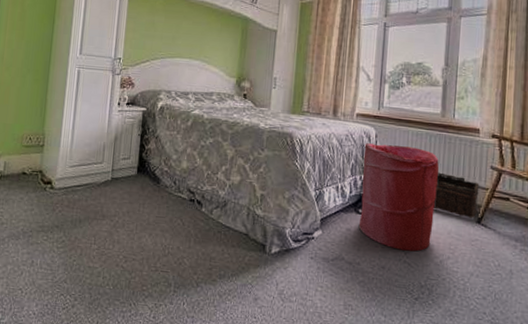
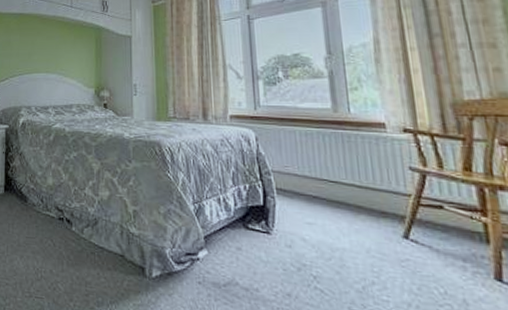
laundry hamper: present [358,143,439,252] -> none [244,148,346,275]
basket: present [433,172,480,218] -> none [339,177,401,233]

